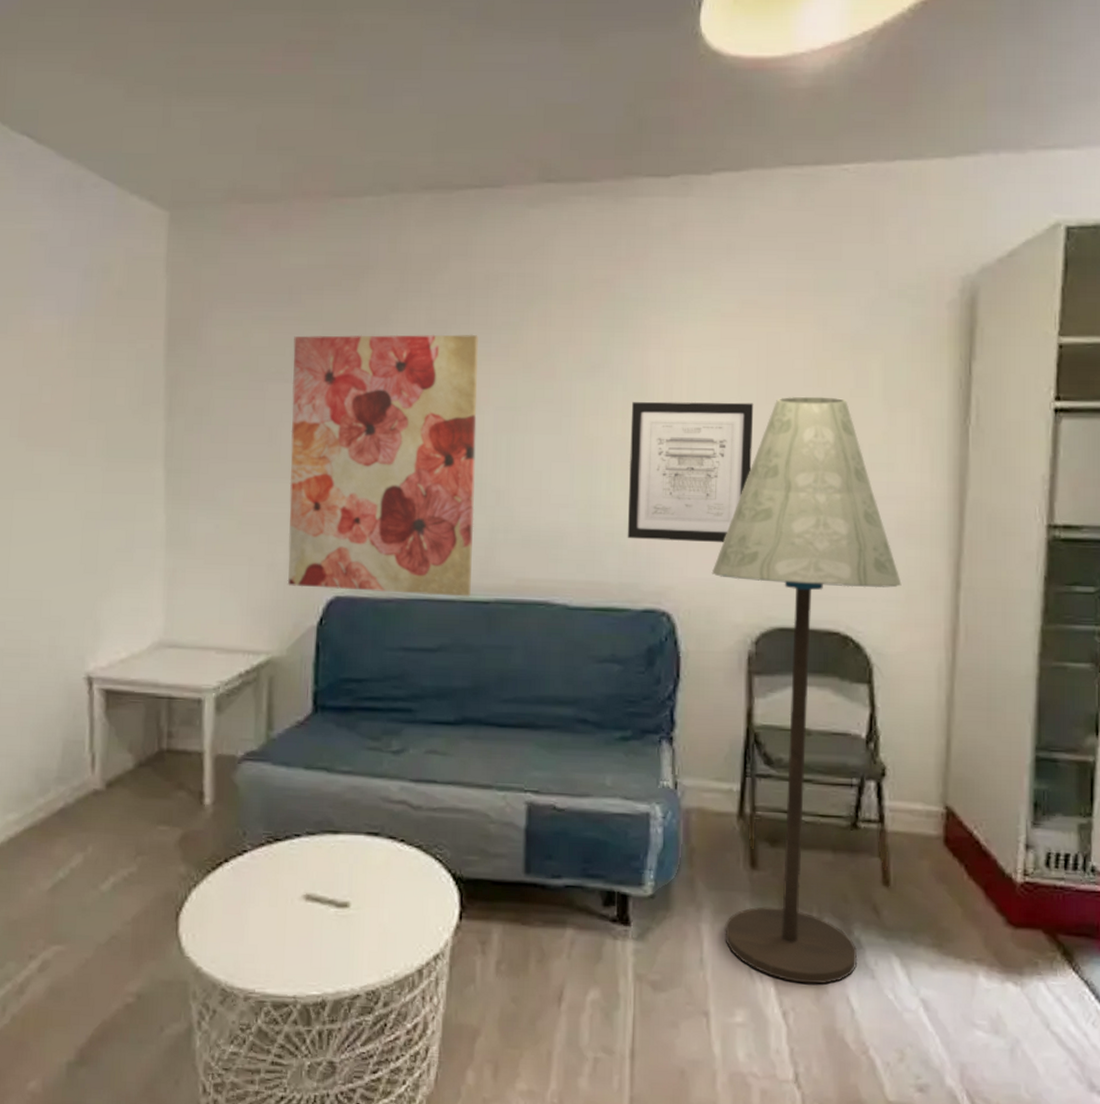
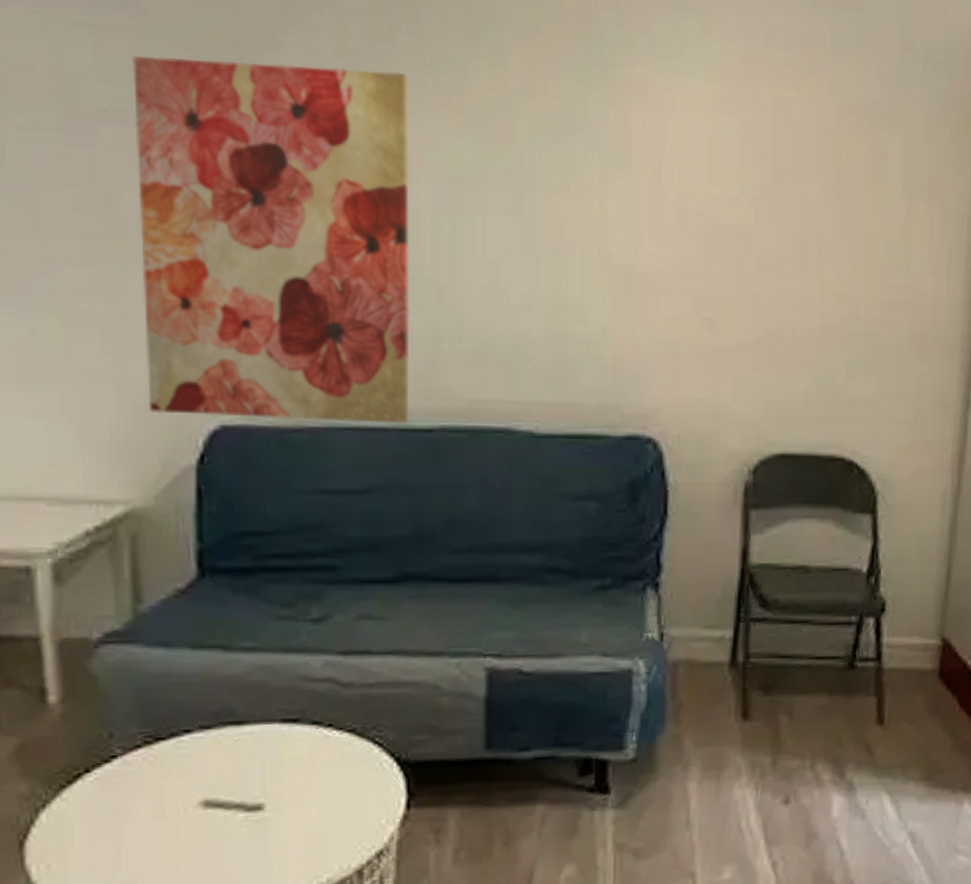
wall art: present [627,401,754,543] -> none [605,177,758,356]
floor lamp: present [711,396,902,985] -> none [705,178,911,832]

